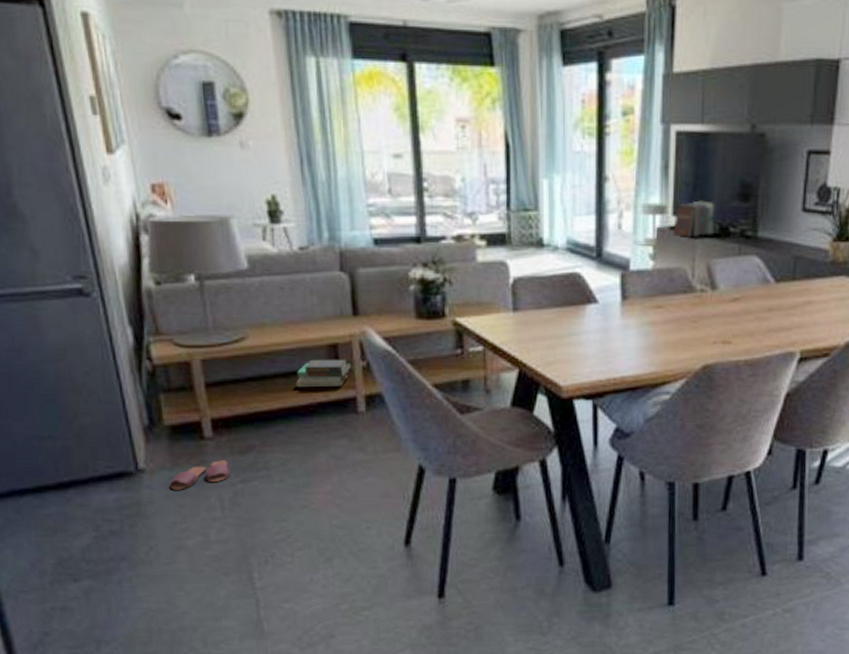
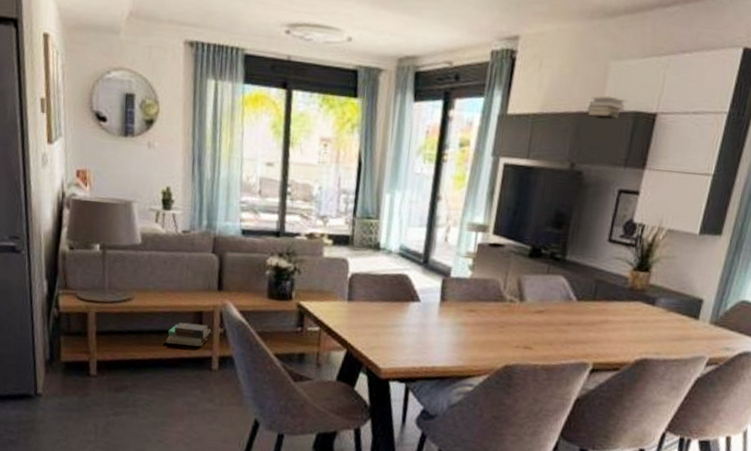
slippers: present [169,460,231,490] -> none [58,394,106,415]
books: present [673,200,719,238] -> none [491,223,532,255]
books: none [762,43,807,72] -> present [587,95,628,120]

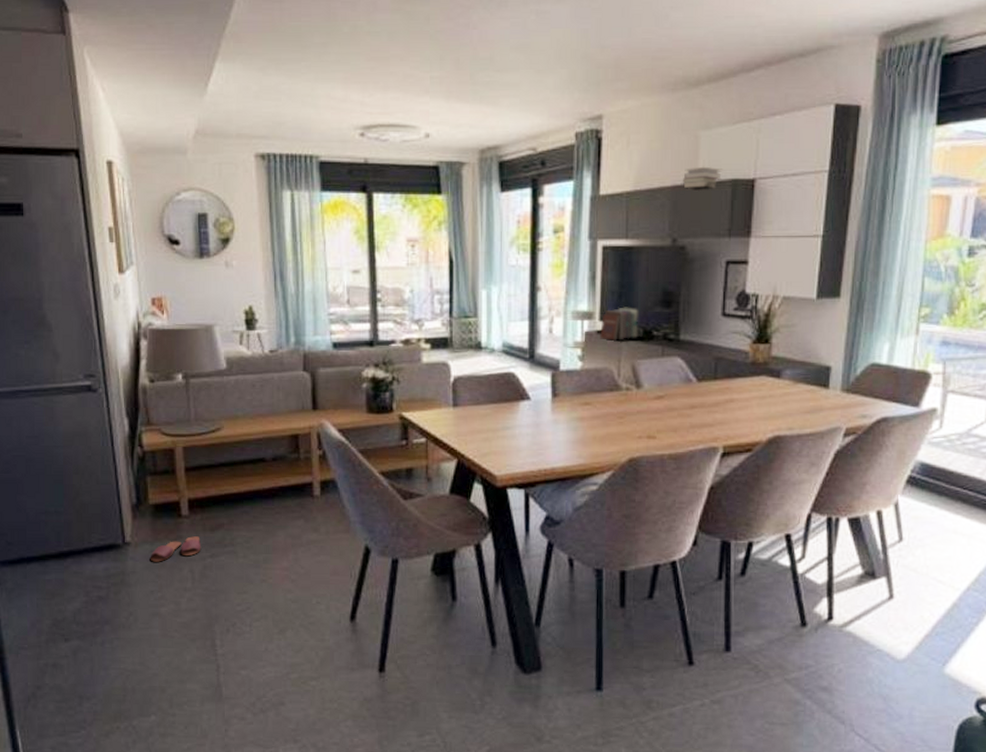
slippers: none [58,394,106,415] -> present [150,536,202,562]
books: present [166,322,212,347] -> none [261,448,310,473]
books: none [491,223,532,255] -> present [600,307,643,340]

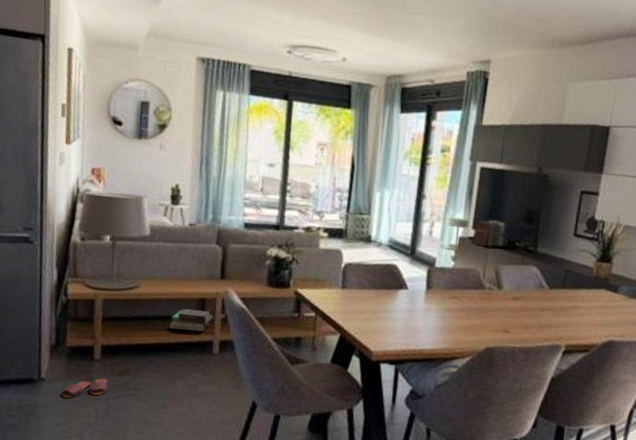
books: none [261,448,310,473] -> present [169,308,214,332]
books: present [682,166,723,192] -> none [550,111,585,132]

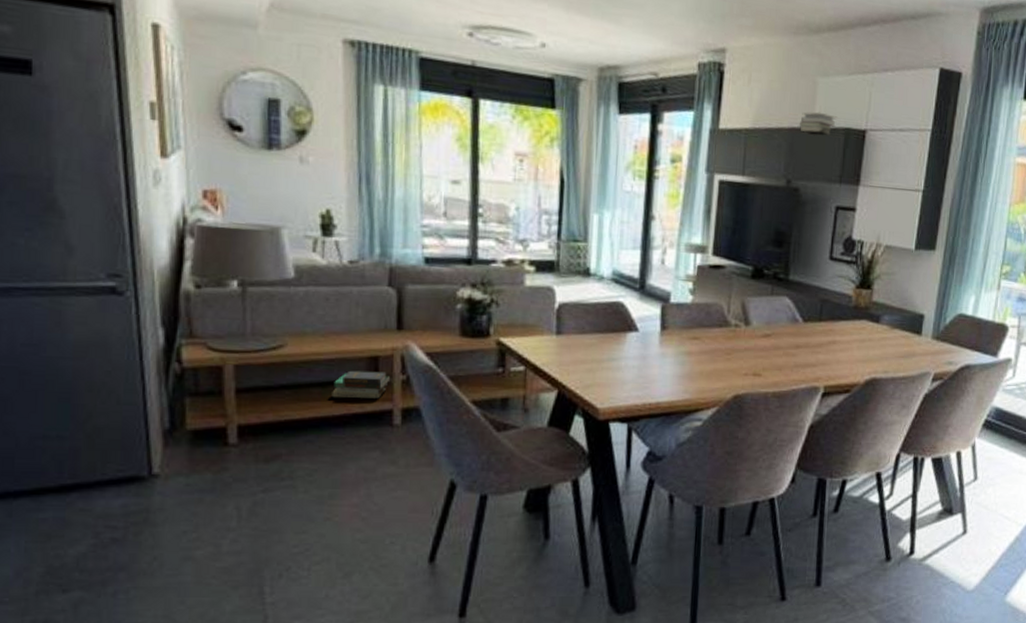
slippers: present [60,378,109,399] -> none [184,468,252,498]
books: present [471,219,508,247] -> none [712,243,754,277]
books: none [550,111,585,132] -> present [799,111,838,136]

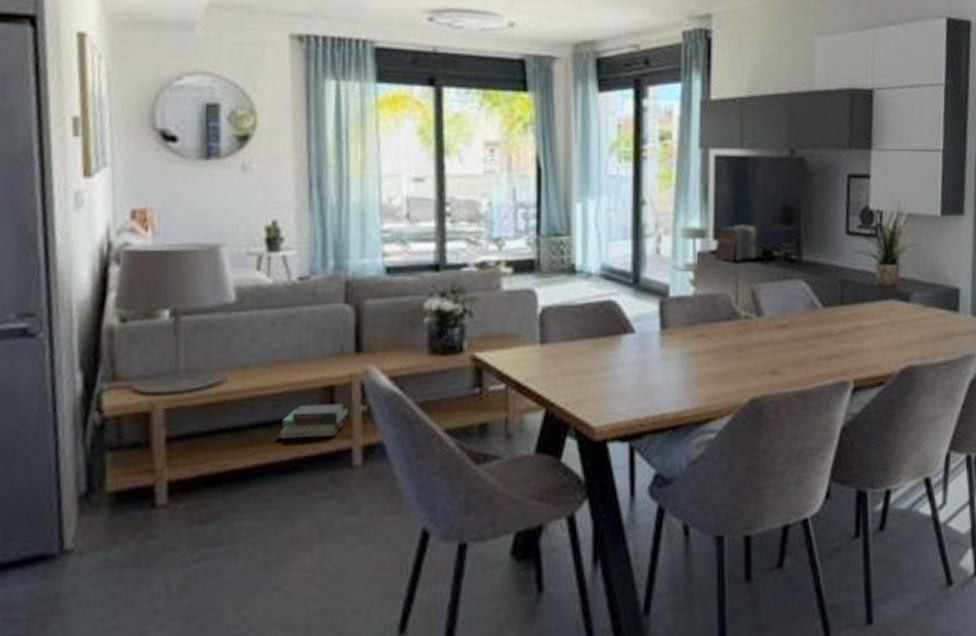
books: none [712,243,754,277] -> present [714,224,762,262]
books: present [799,111,838,136] -> none [798,73,840,100]

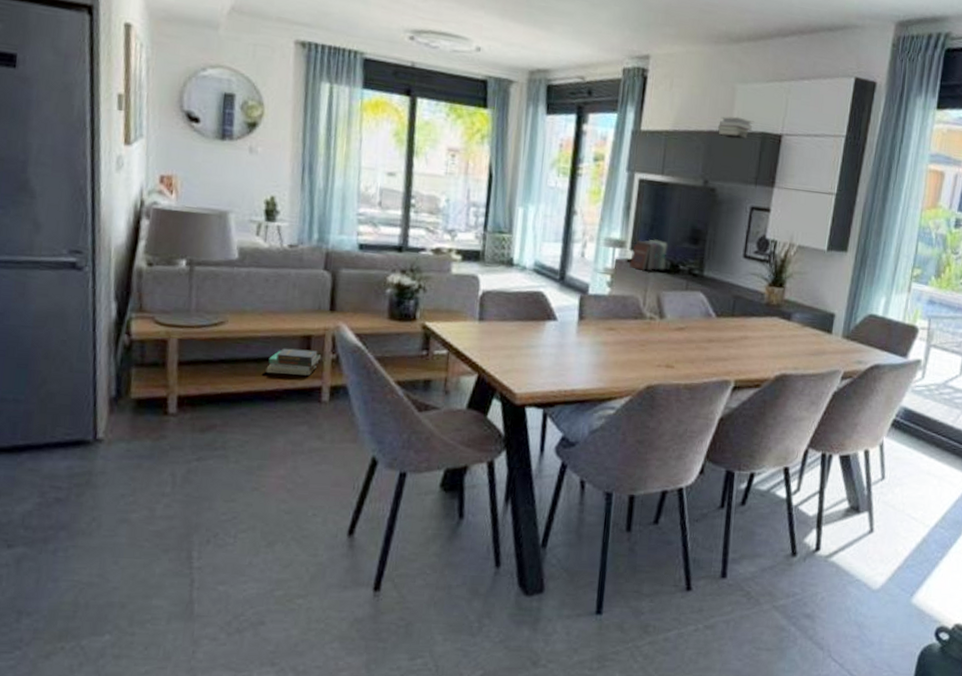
books: none [798,73,840,100] -> present [717,116,755,139]

